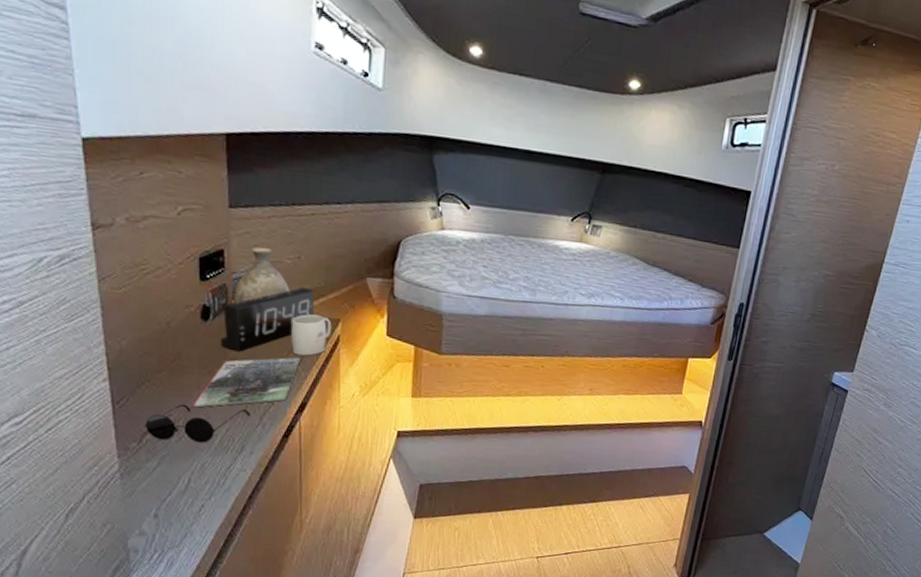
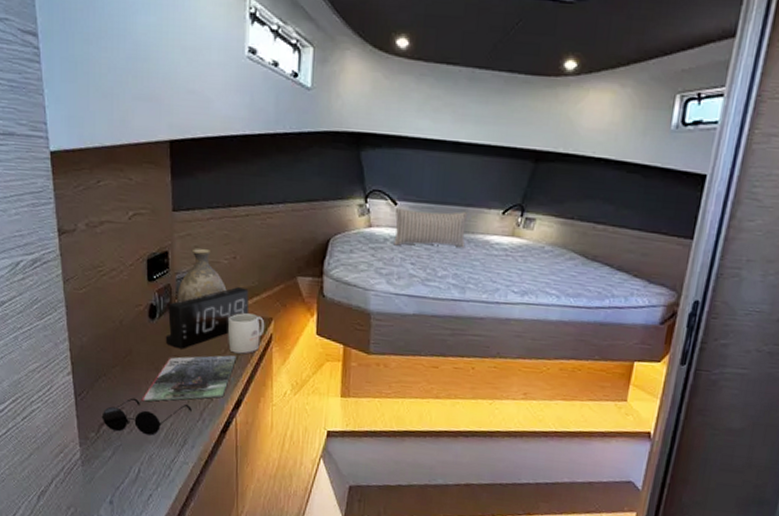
pillow: none [466,212,538,253] -> present [393,208,467,249]

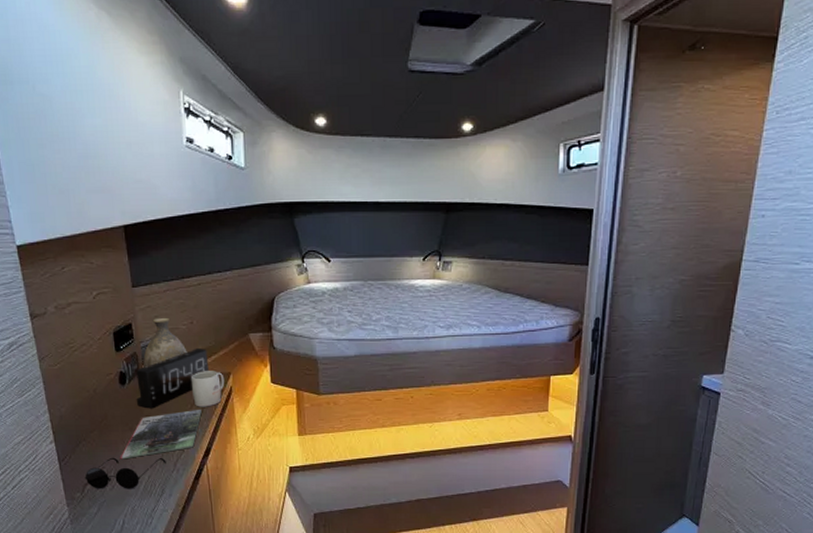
pillow: present [393,208,467,249] -> none [330,262,394,297]

